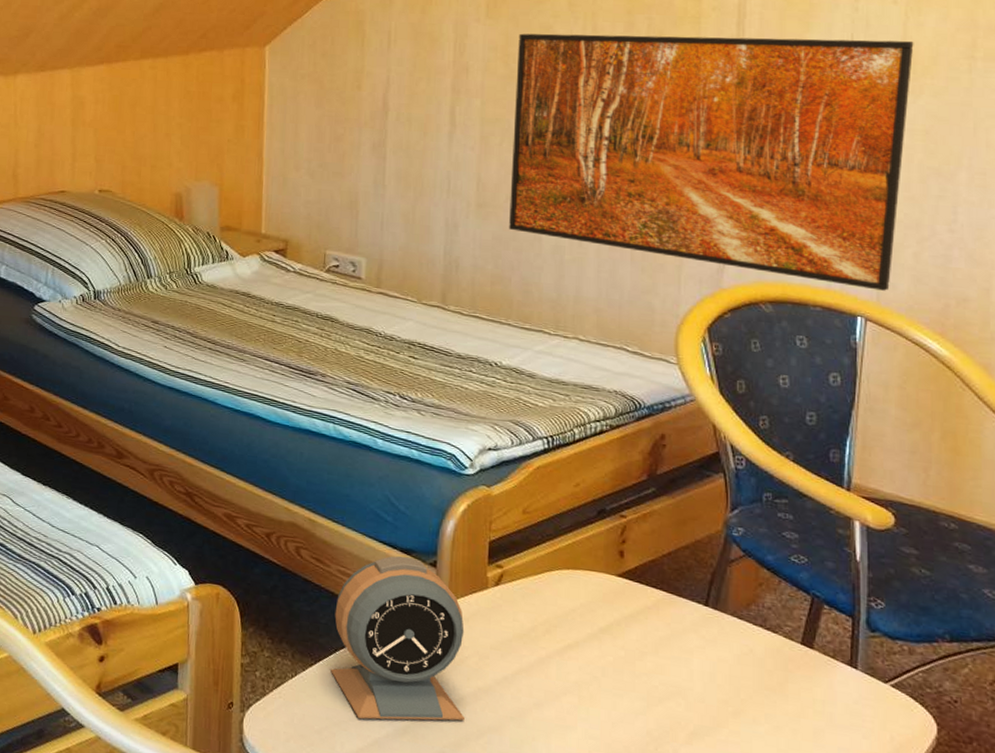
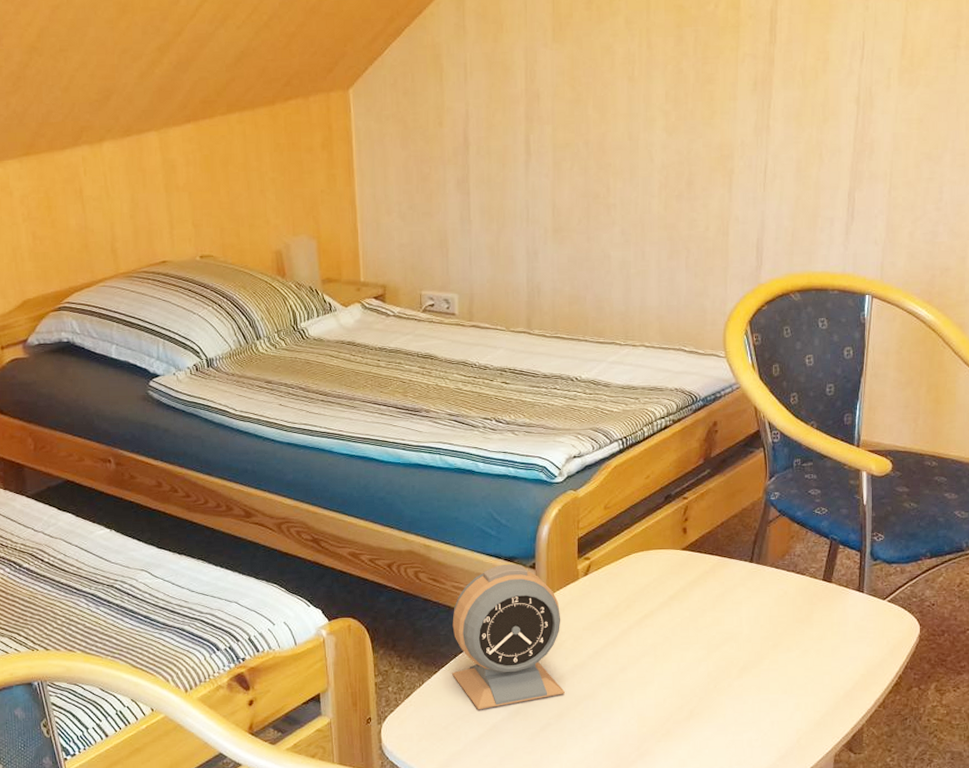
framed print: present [509,33,914,291] -> none [581,36,912,270]

